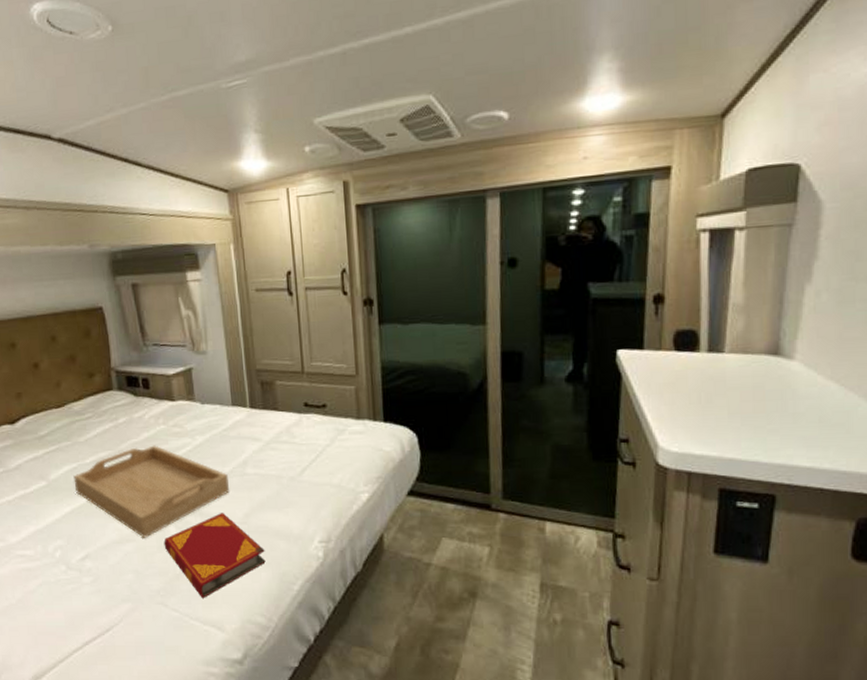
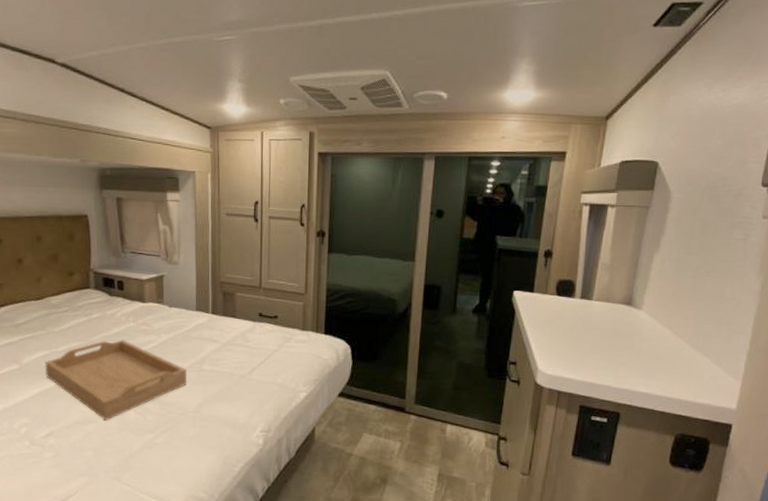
hardback book: present [163,513,266,598] -> none [123,402,213,475]

